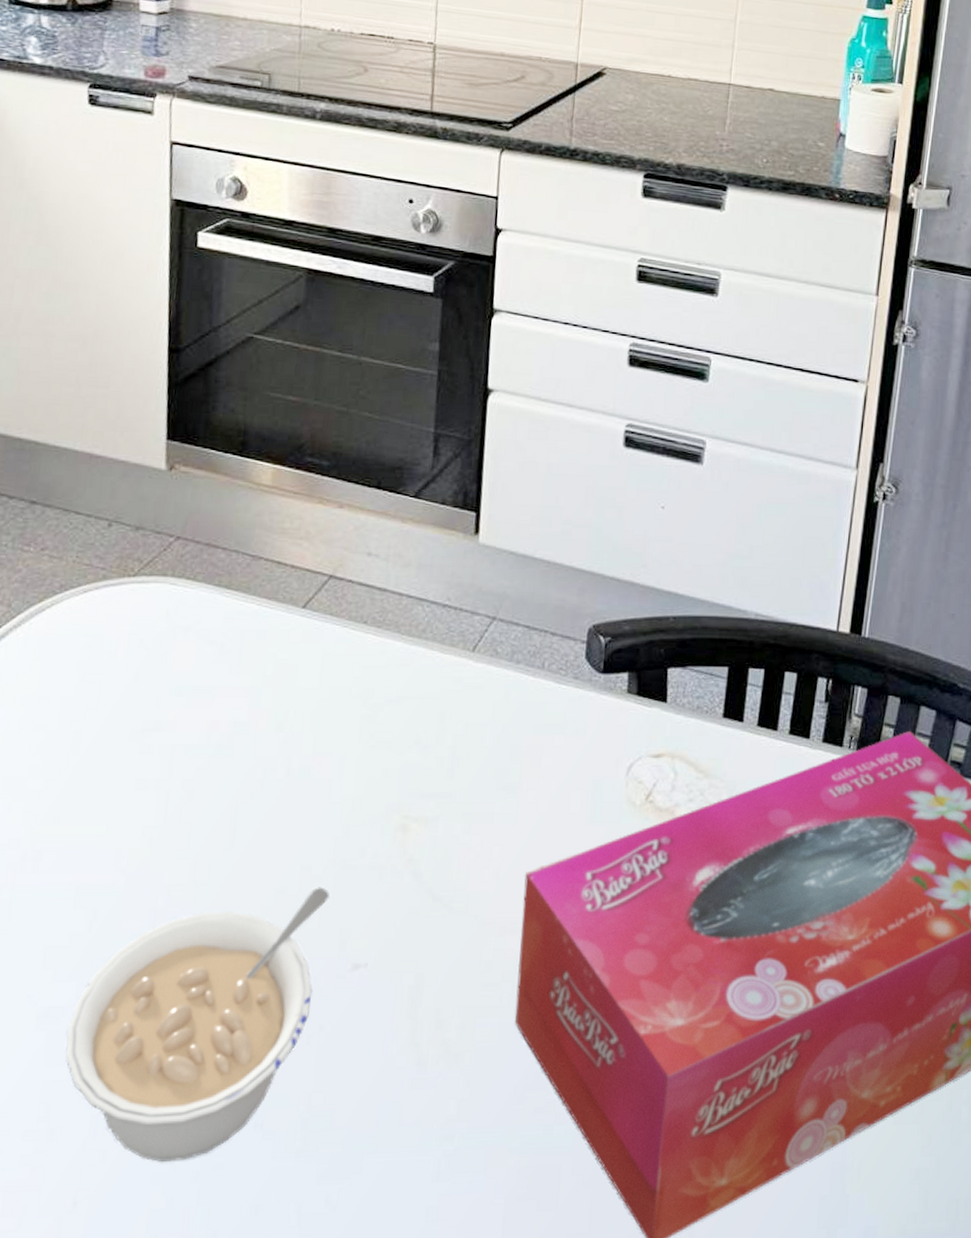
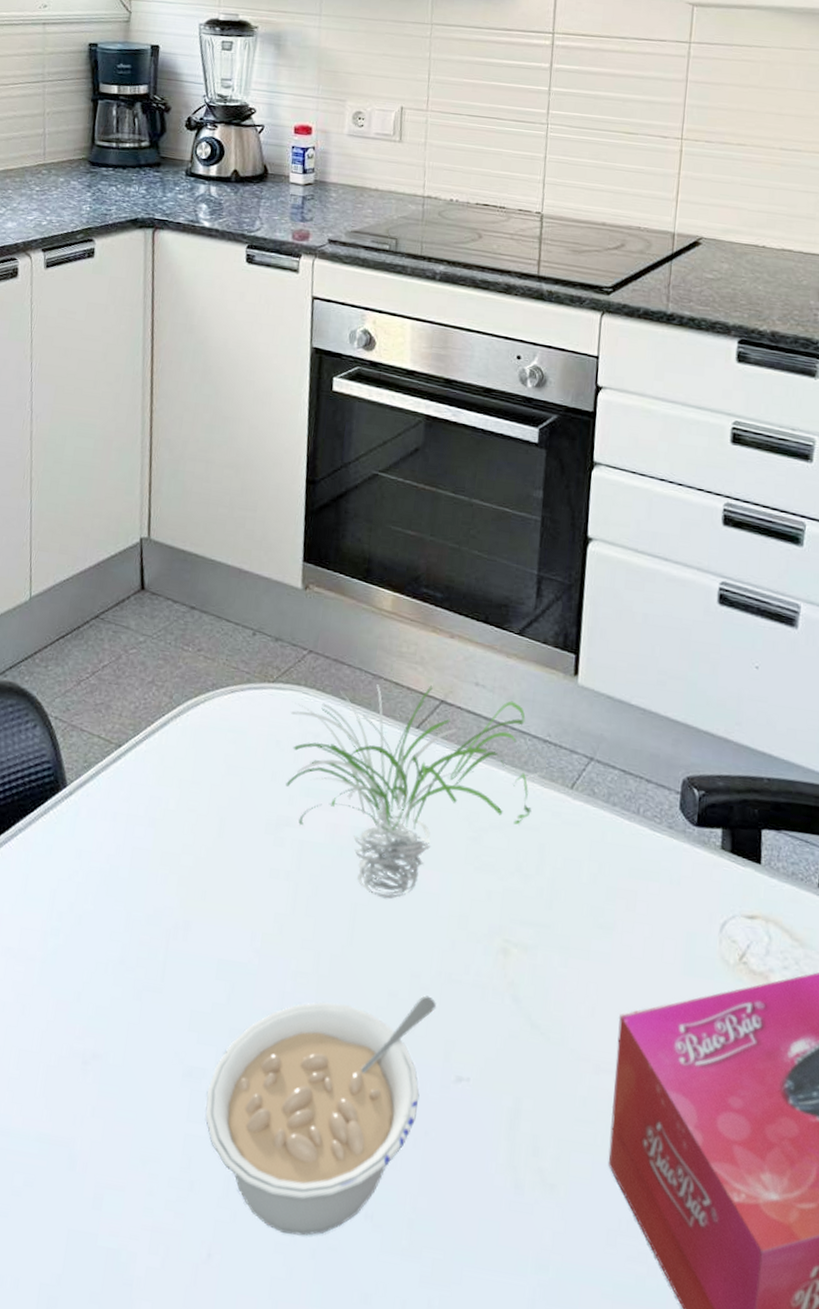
plant: none [152,542,446,793] -> present [285,664,546,900]

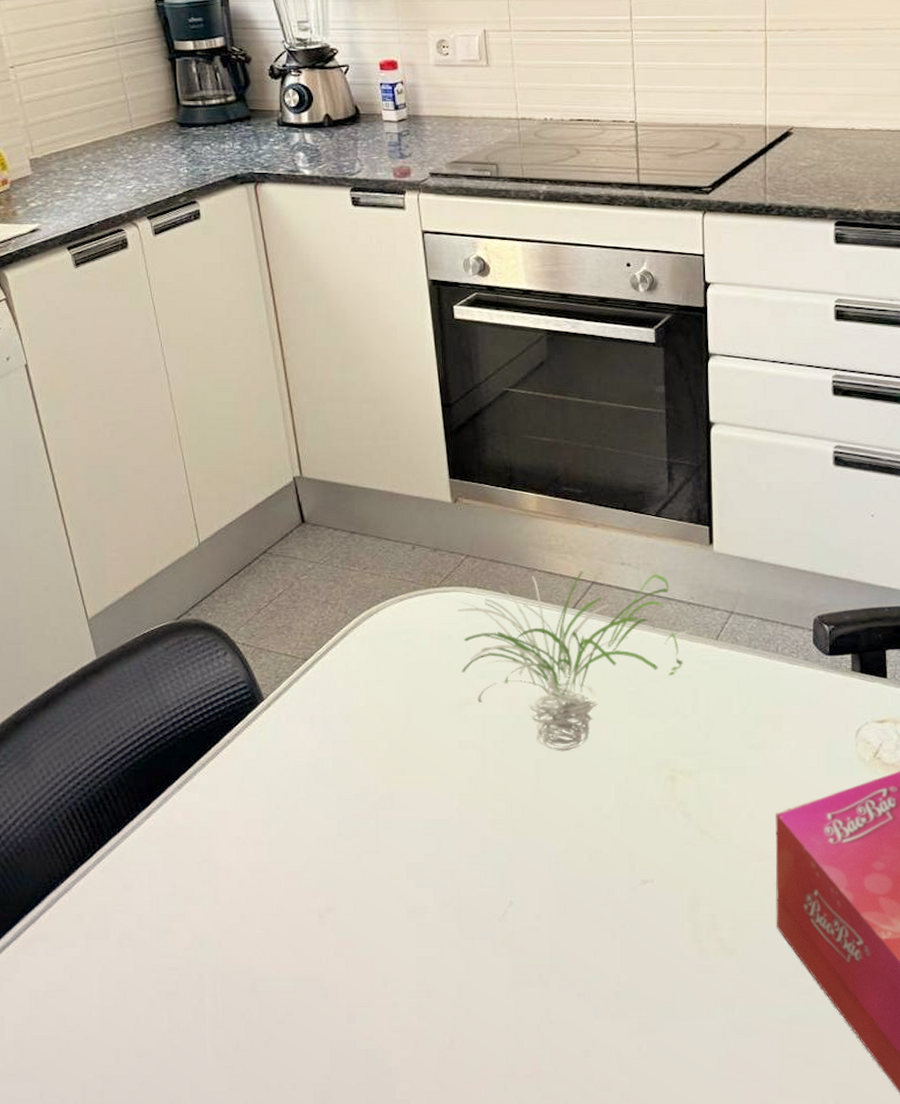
legume: present [205,995,436,1236] -> none [430,822,618,1017]

